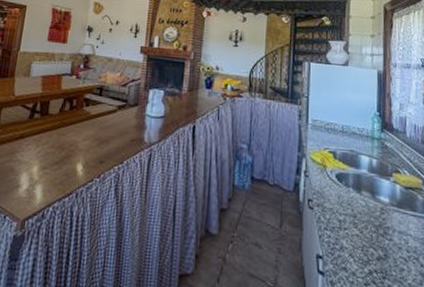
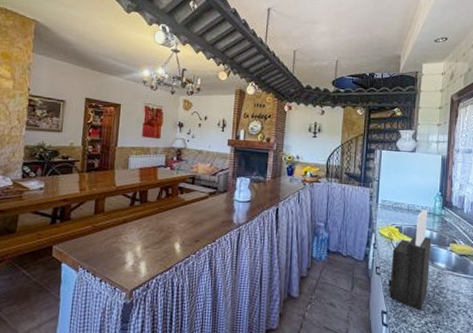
knife block: none [323,132,372,256] -> present [388,210,432,311]

